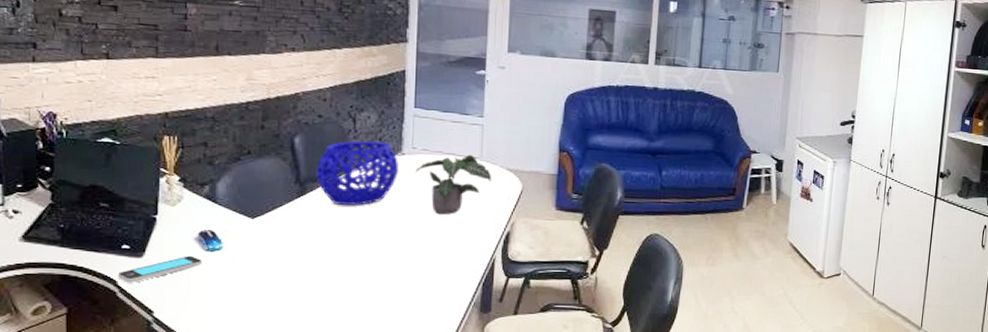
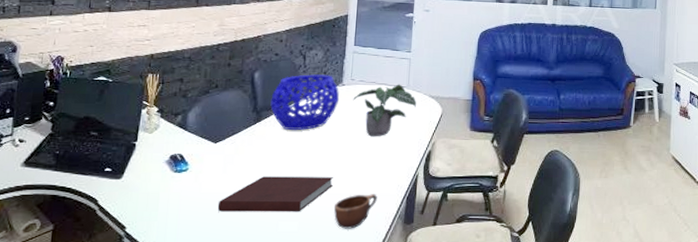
smartphone: present [119,255,203,283] -> none [99,176,171,202]
notebook: none [260,257,395,298] -> present [217,176,333,212]
mug: none [398,279,448,317] -> present [334,194,377,229]

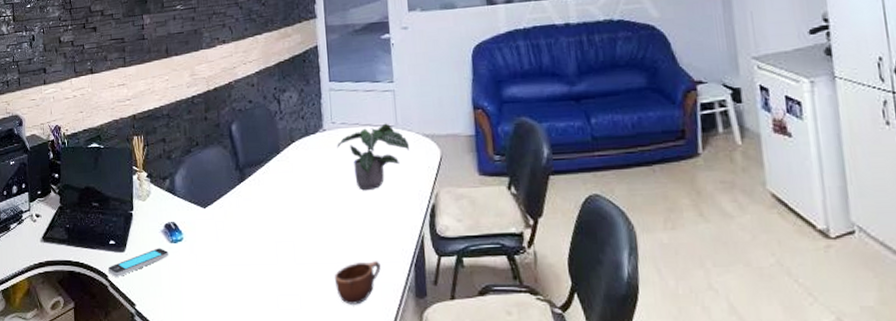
smartphone: none [99,176,171,202] -> present [108,248,169,277]
notebook: present [217,176,333,212] -> none [216,242,329,286]
decorative bowl: present [270,74,340,131] -> none [251,120,323,189]

